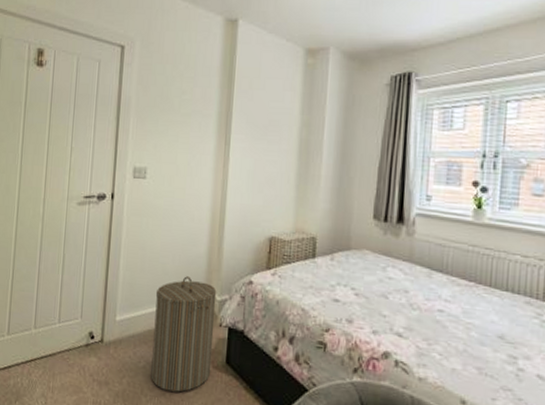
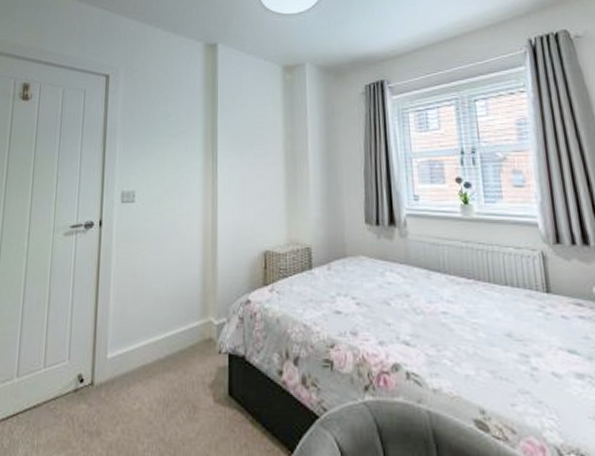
laundry hamper: present [150,276,217,393] -> none [147,301,214,435]

